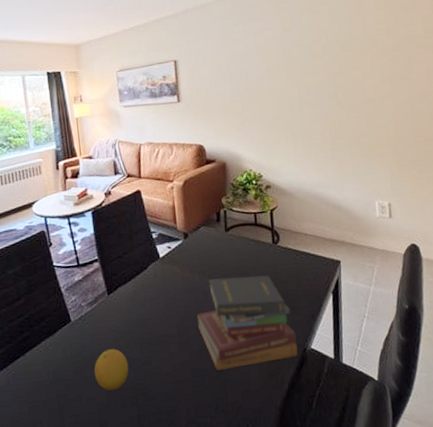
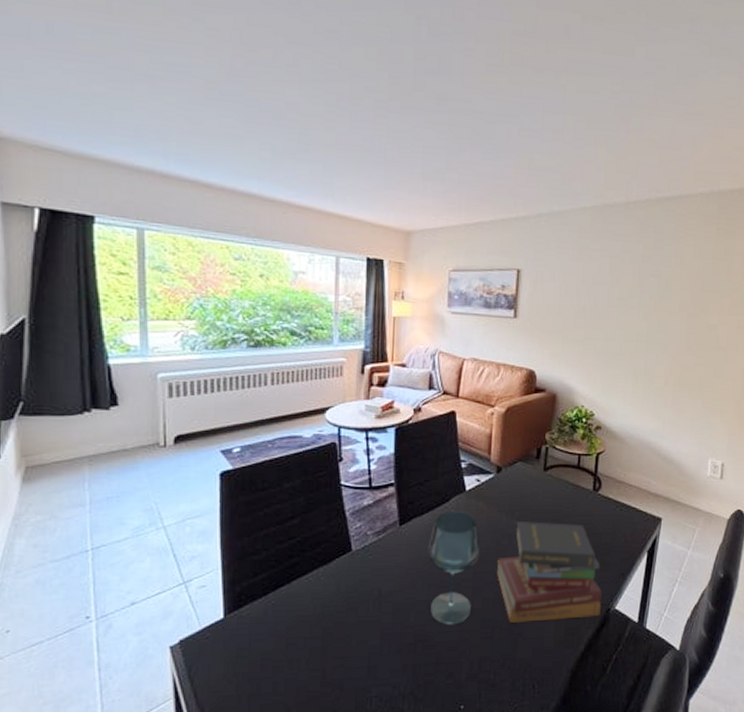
fruit: present [94,349,129,391] -> none [369,587,411,635]
wine glass: none [135,275,181,378] -> present [428,510,481,625]

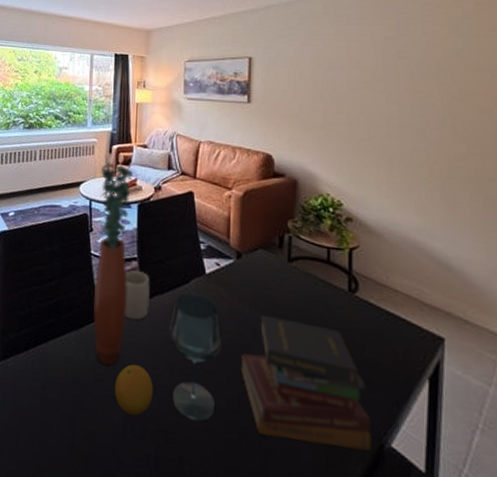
vase: none [345,376,391,594] -> present [93,155,134,366]
fruit: none [369,587,411,635] -> present [114,364,154,416]
mug: none [381,497,408,545] -> present [125,270,150,320]

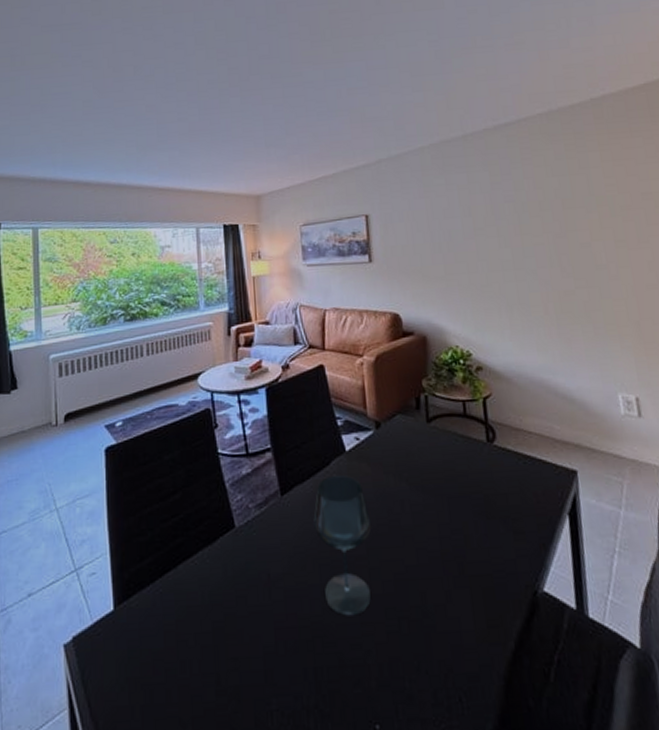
vase: present [93,155,134,366] -> none [220,339,266,578]
fruit: present [114,364,154,416] -> none [260,569,304,629]
mug: present [125,270,150,320] -> none [259,462,290,519]
books: present [240,314,373,452] -> none [391,483,526,612]

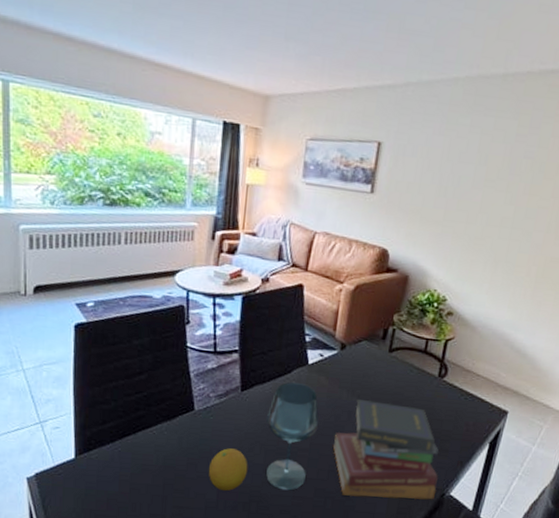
fruit: none [260,569,304,629] -> present [208,448,248,492]
books: none [391,483,526,612] -> present [332,398,439,500]

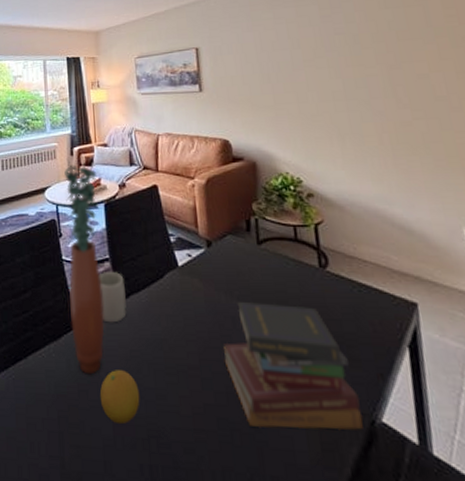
vase: none [188,242,240,451] -> present [64,158,105,375]
mug: none [222,362,251,409] -> present [99,272,127,323]
wine glass: present [266,382,319,491] -> none [148,287,204,422]

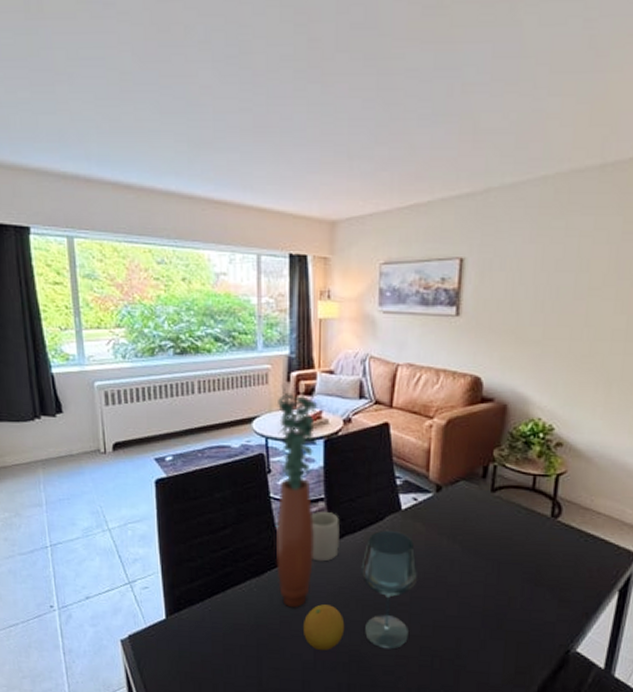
wine glass: none [148,287,204,422] -> present [361,530,419,649]
books: present [223,301,363,430] -> none [435,545,560,658]

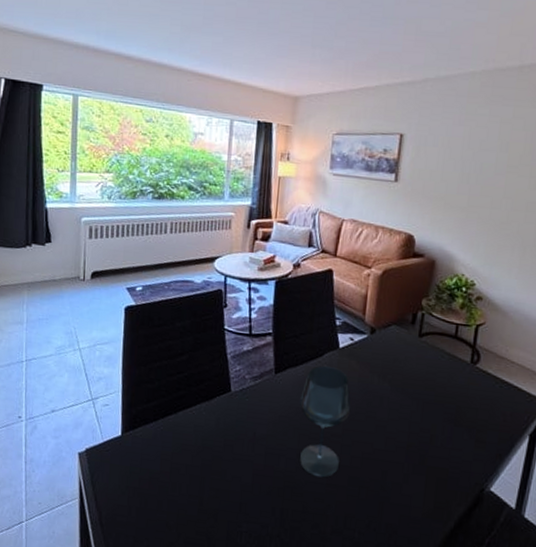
vase: present [275,384,318,608] -> none [225,230,273,433]
fruit: present [302,604,345,651] -> none [244,431,282,475]
mug: present [311,512,340,562] -> none [257,345,284,391]

